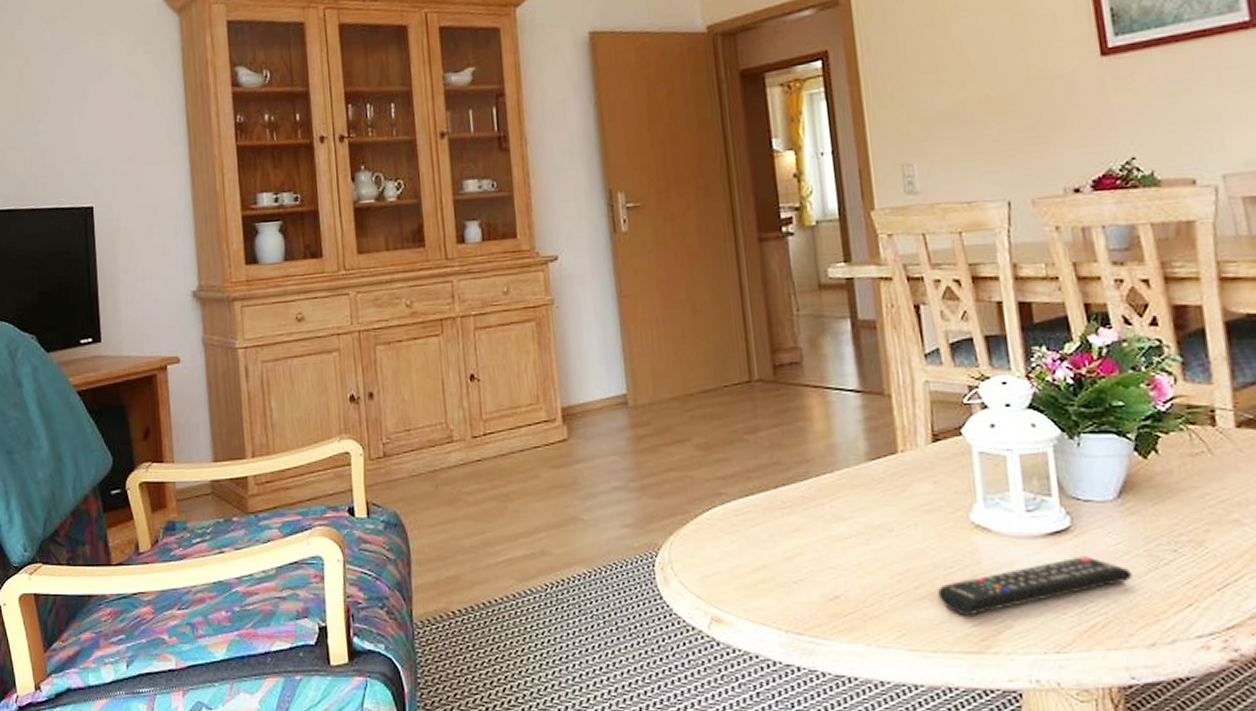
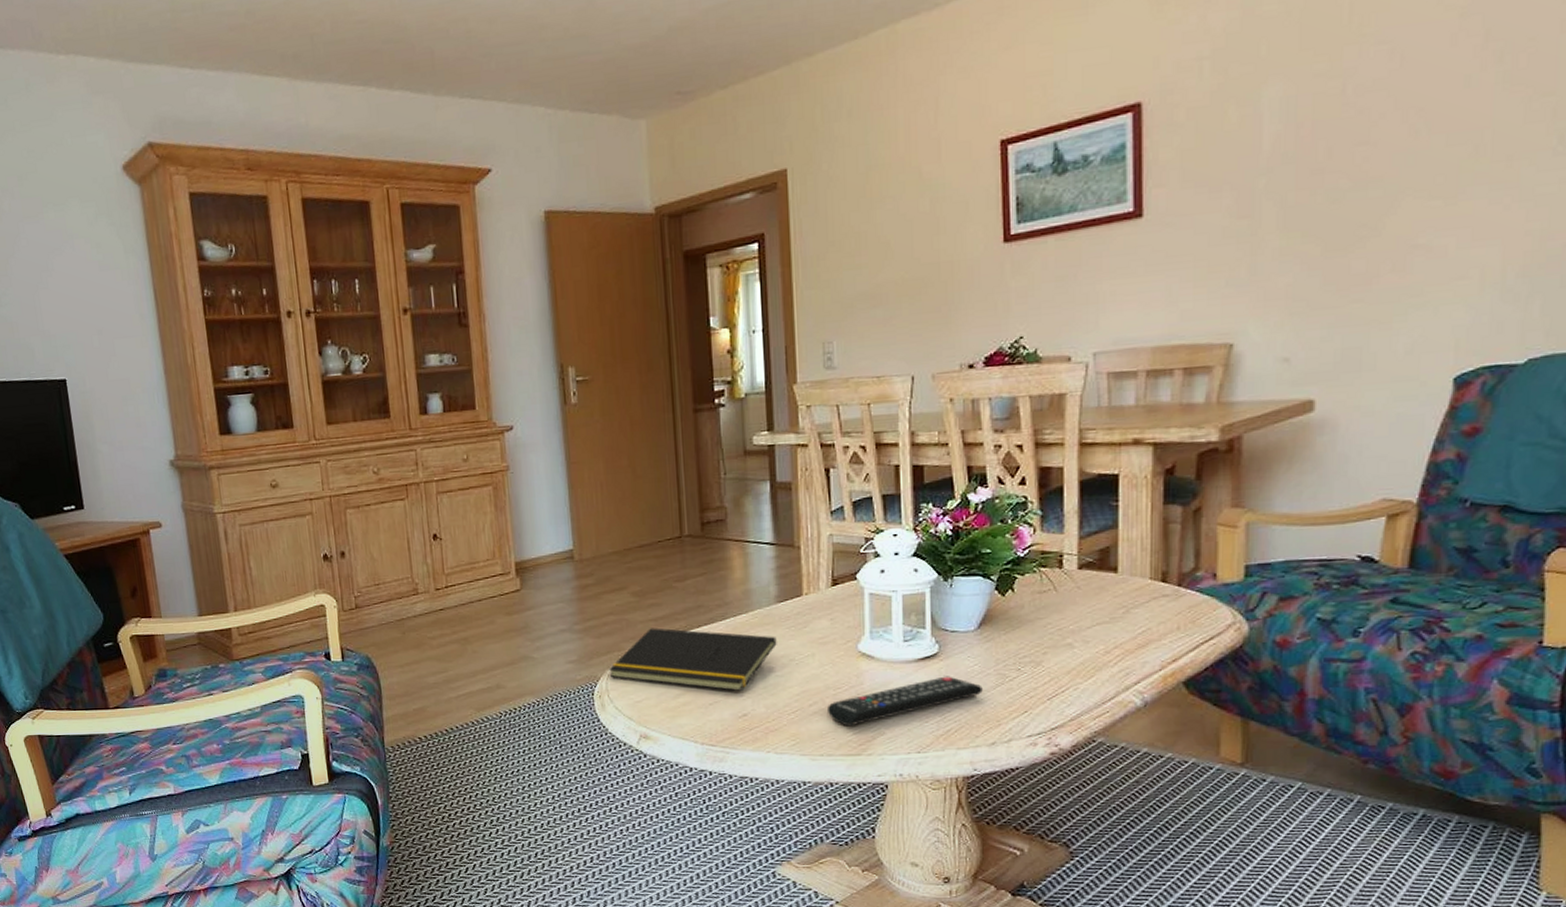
notepad: none [671,487,871,568] -> present [609,628,777,692]

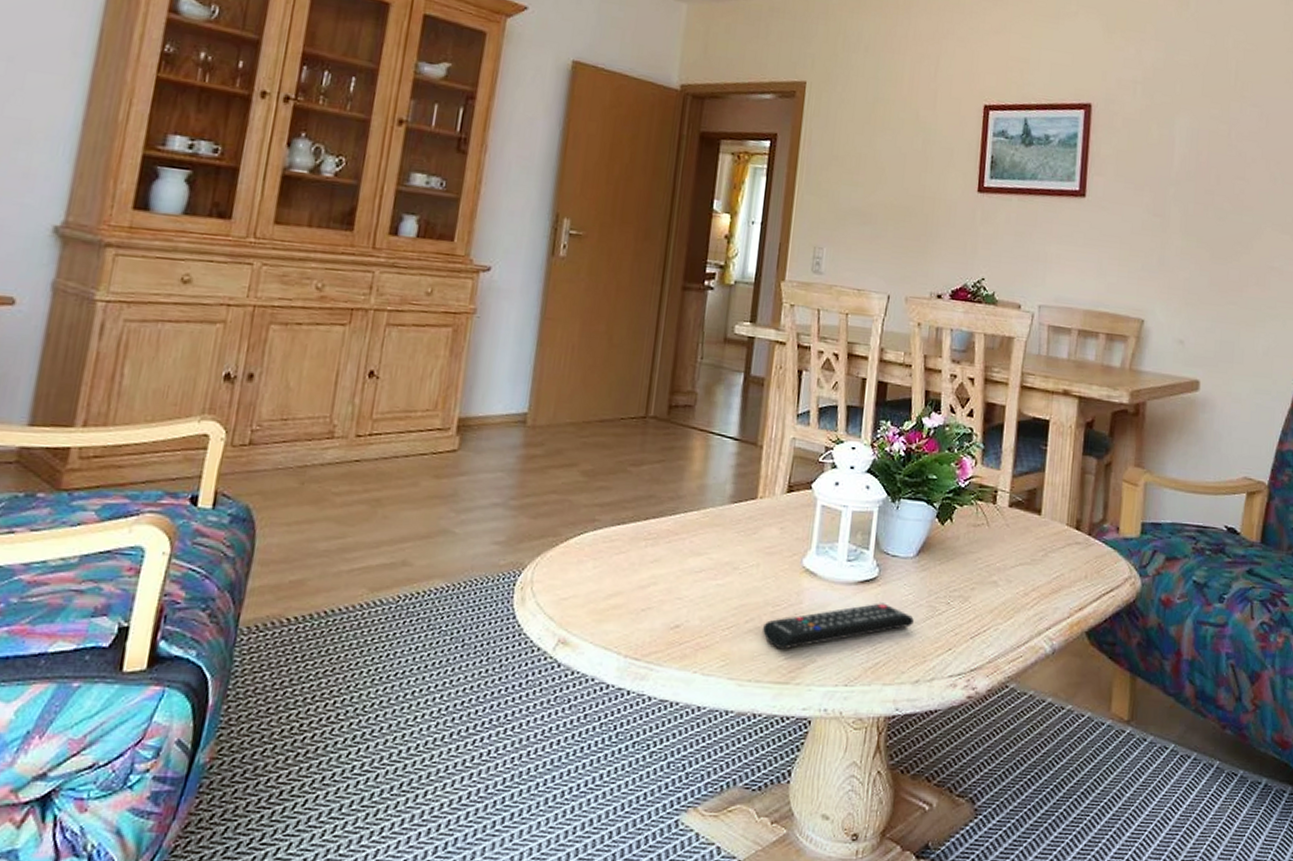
notepad: present [609,628,777,692] -> none [537,514,724,599]

